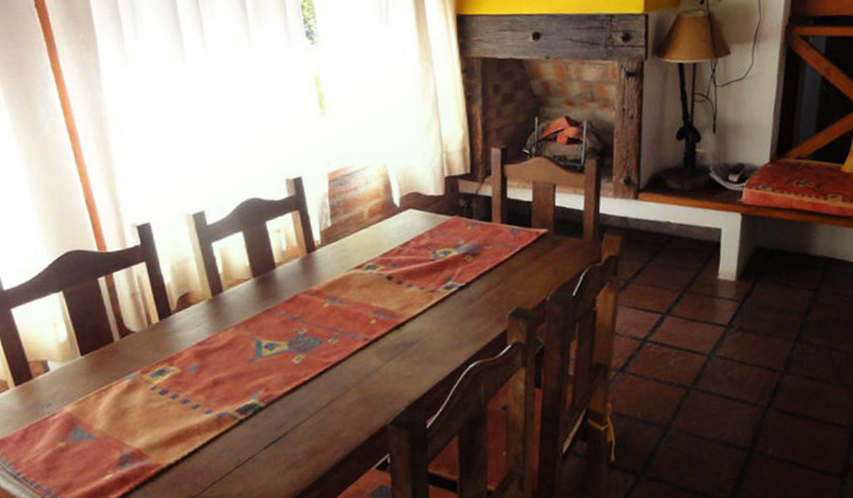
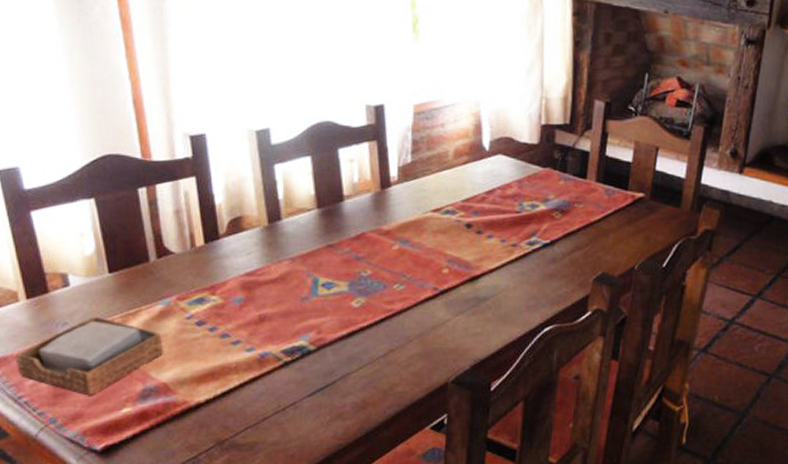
napkin holder: none [11,395,134,467] -> present [15,316,163,396]

